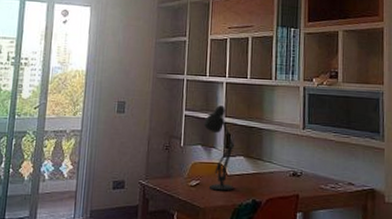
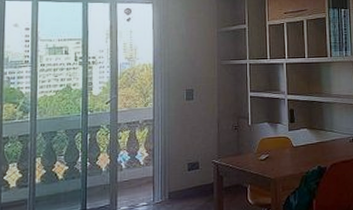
desk lamp: present [203,105,234,191] -> none [268,84,301,162]

